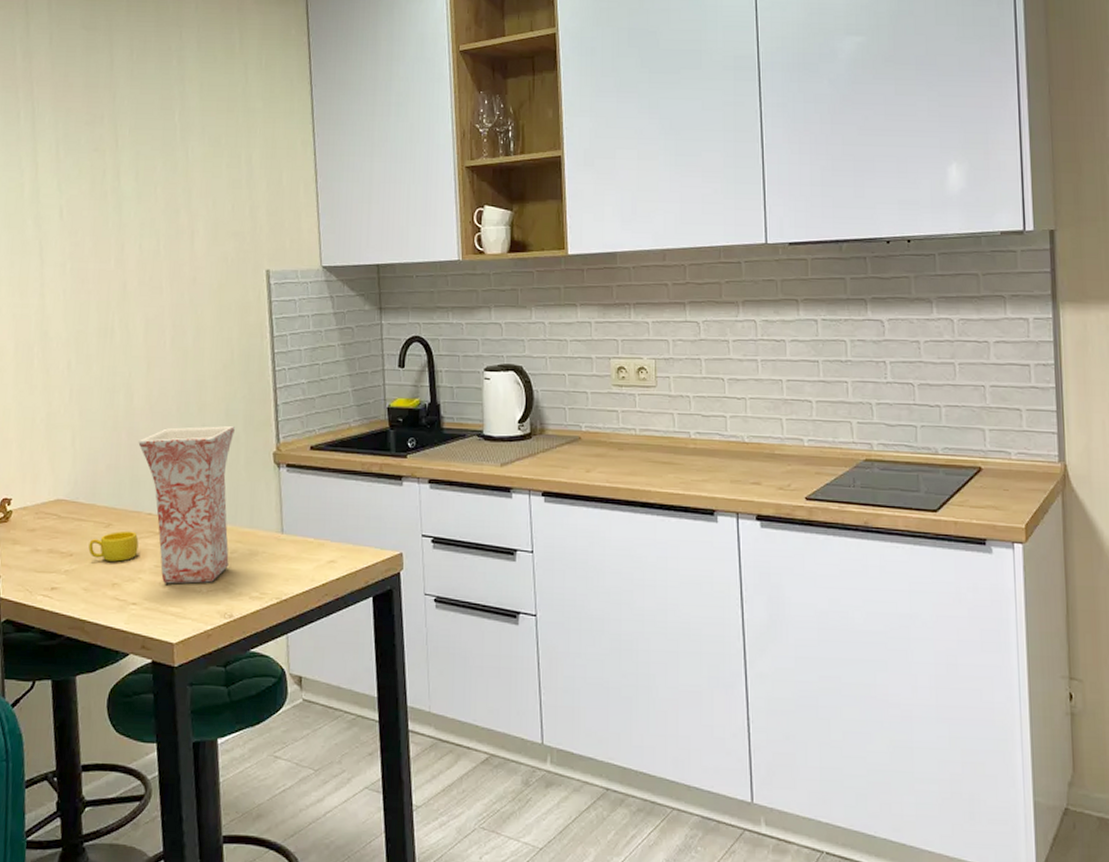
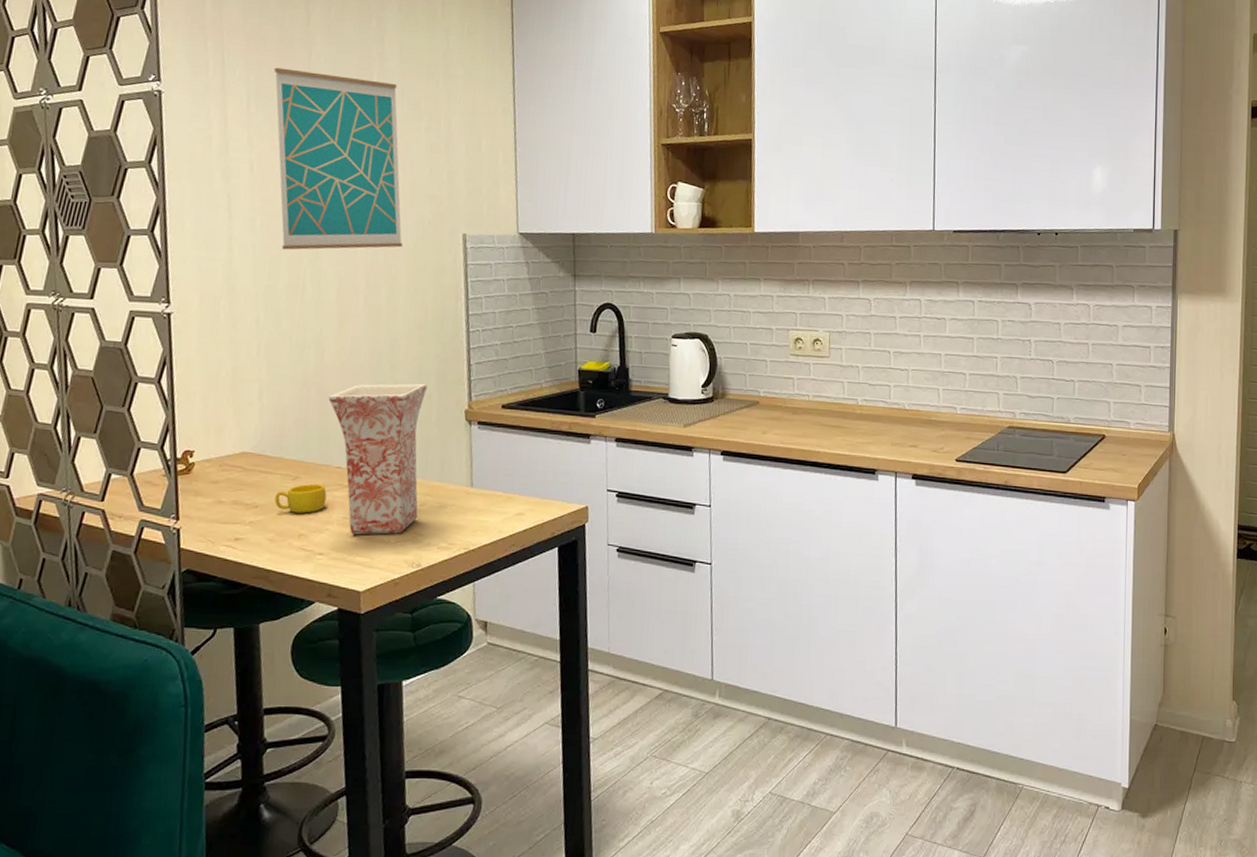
wall art: none [81,113,208,294] -> present [274,67,404,250]

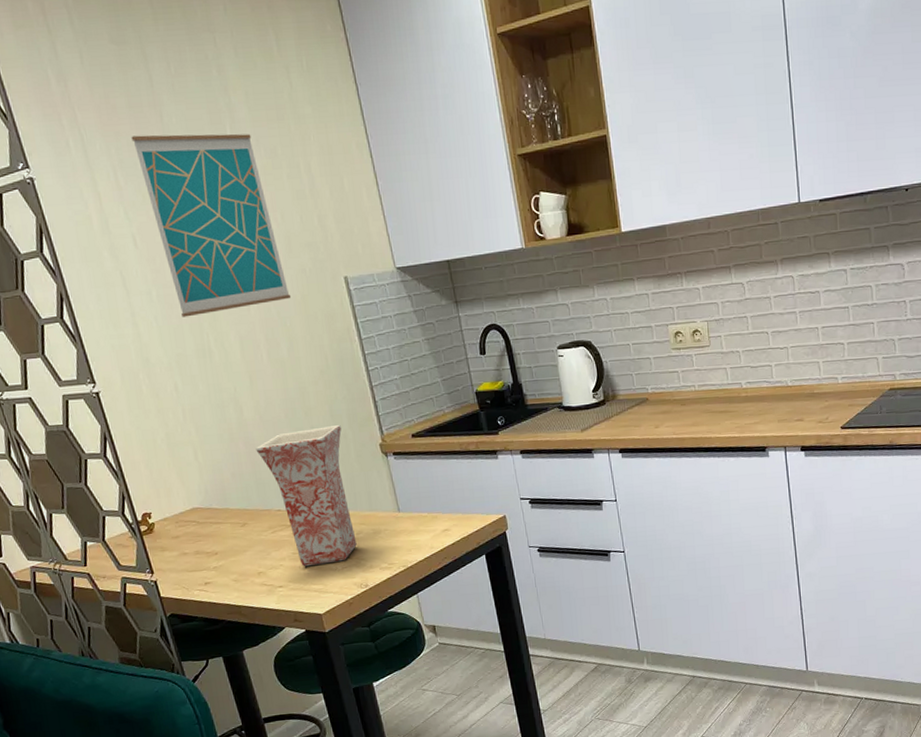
cup: present [274,483,327,513] -> none [230,526,275,555]

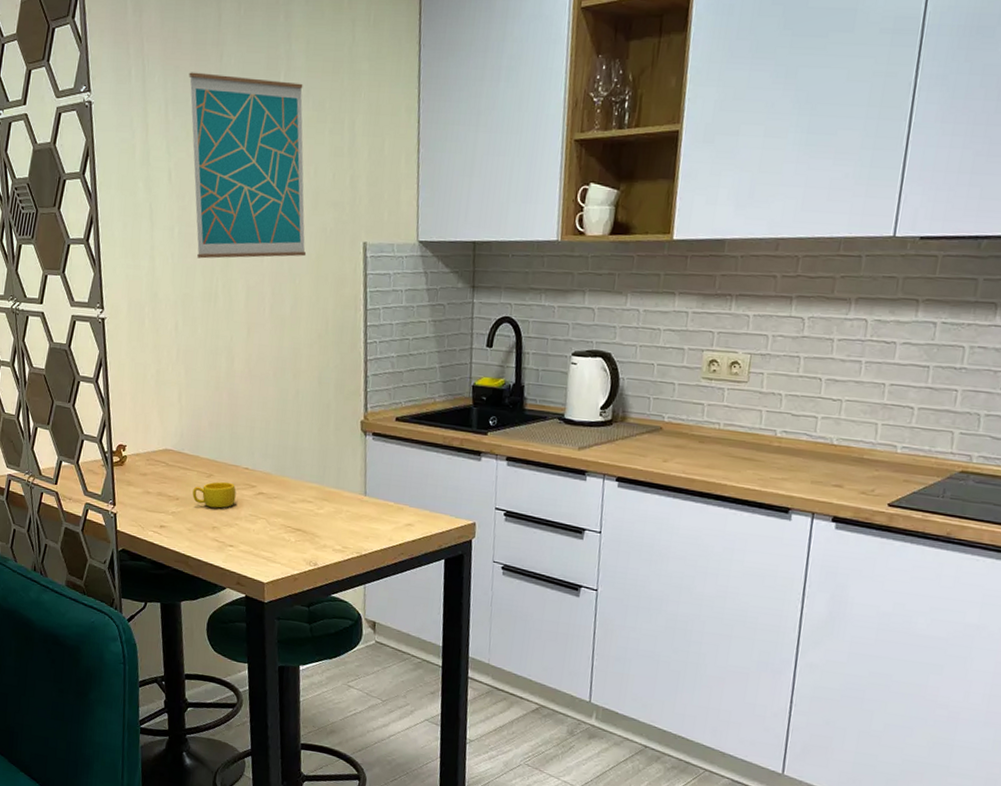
cup: none [230,526,275,555] -> present [192,481,236,509]
vase: present [255,424,357,567] -> none [237,391,326,534]

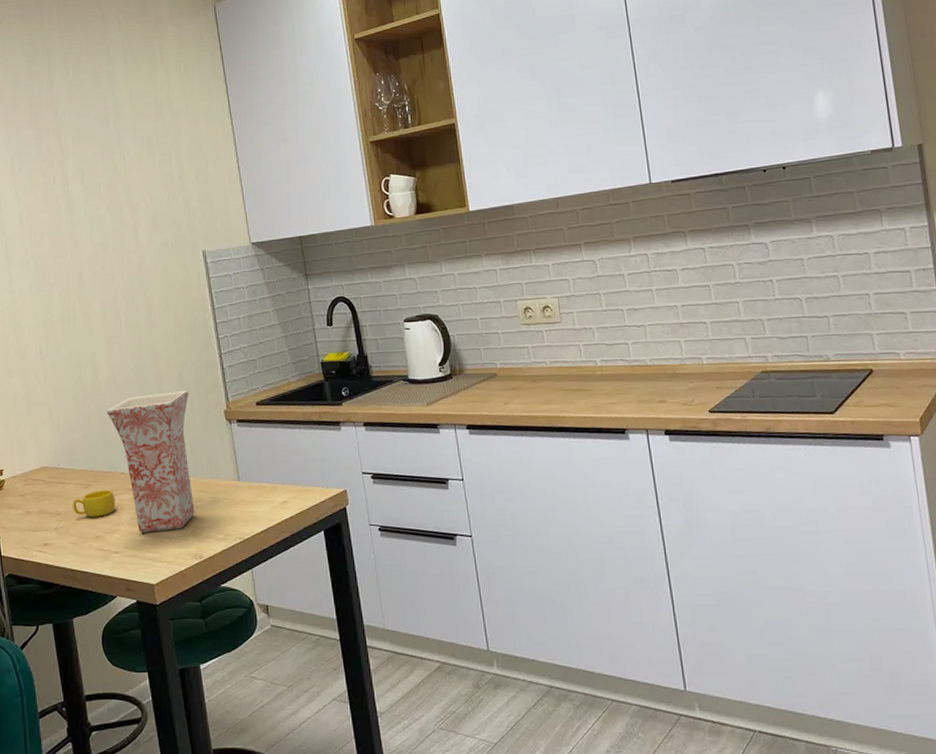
wall art: present [189,72,307,259] -> none [29,126,153,286]
vase: none [237,391,326,534] -> present [106,390,195,533]

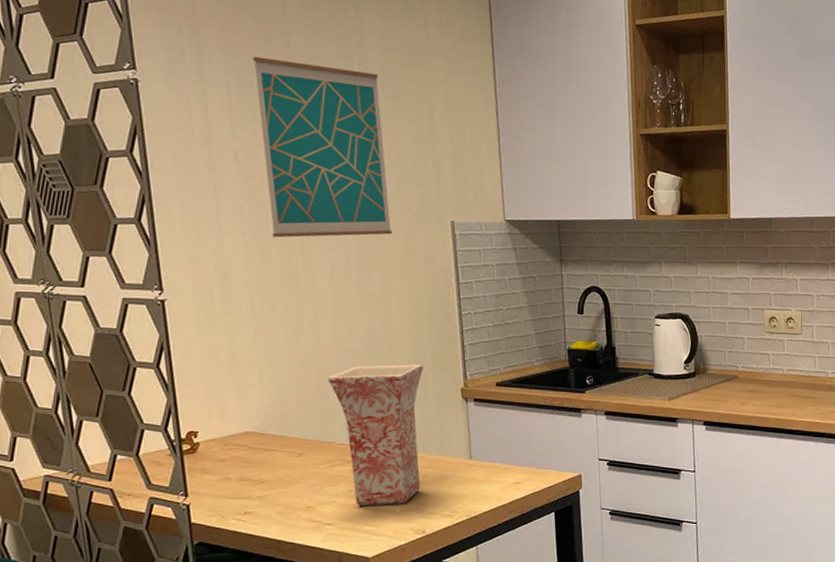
wall art: none [29,126,153,286] -> present [252,56,393,238]
cup: present [73,489,115,517] -> none [281,459,332,487]

